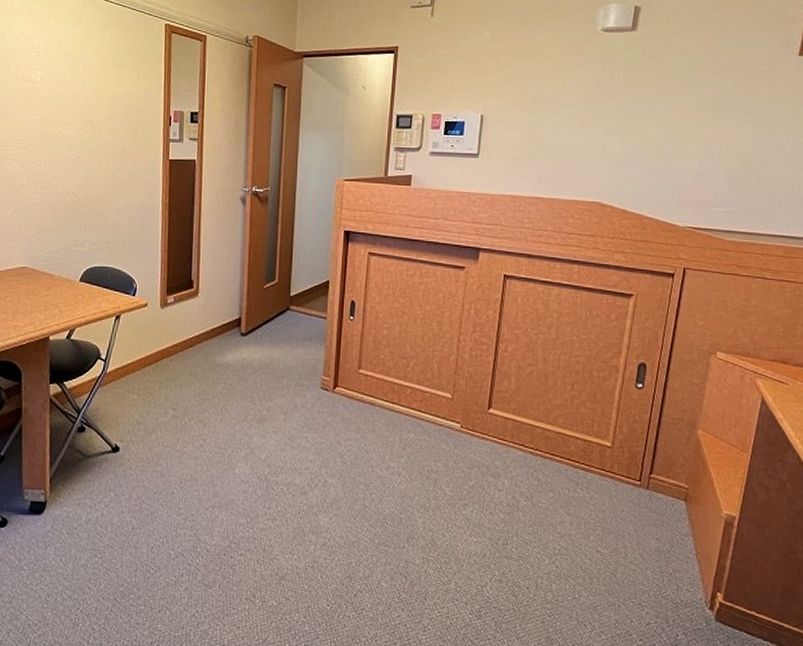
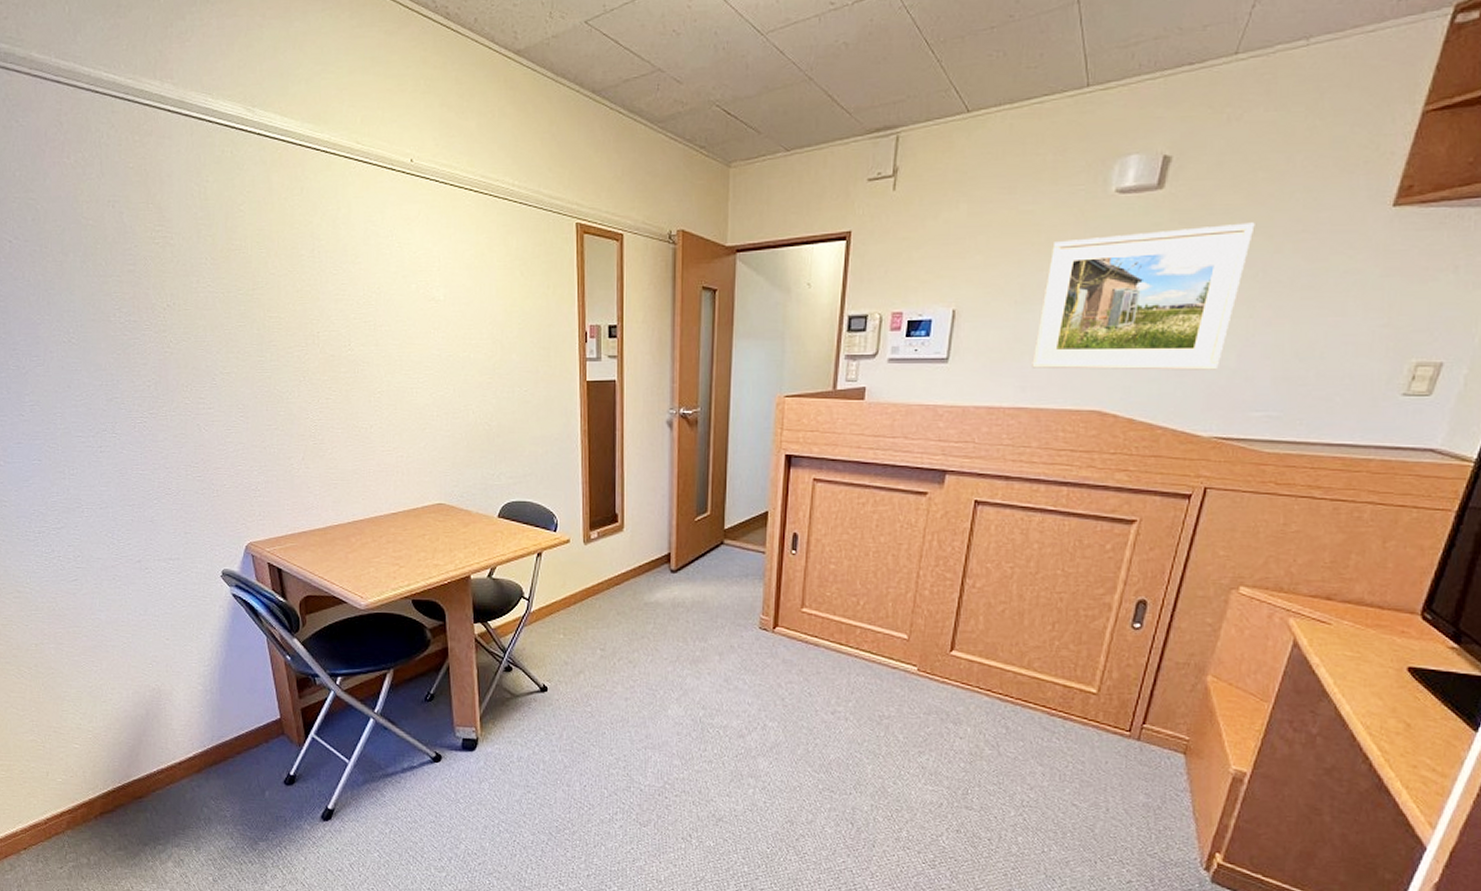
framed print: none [545,60,704,173] -> present [1032,222,1255,370]

